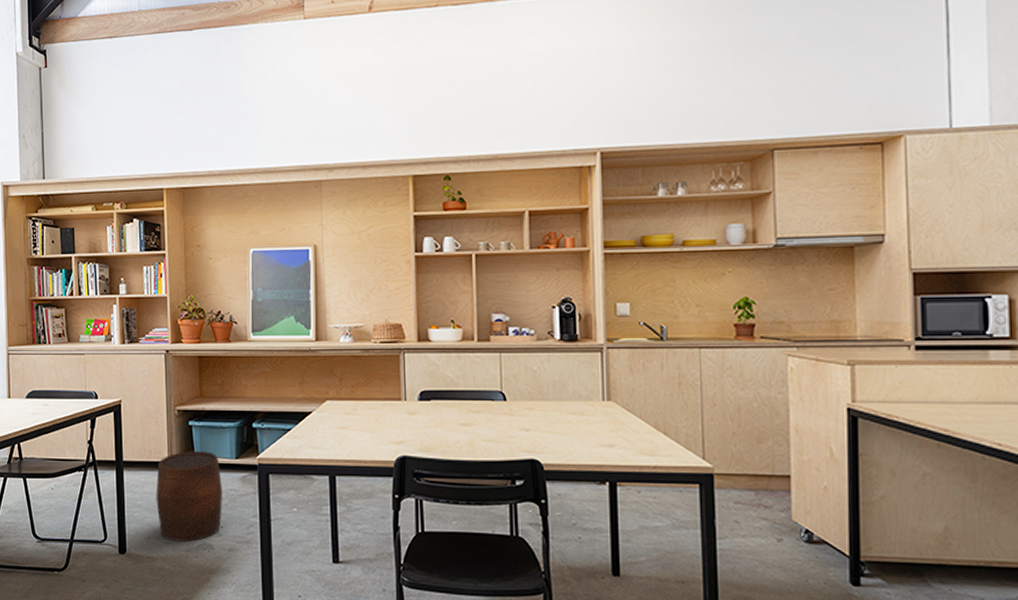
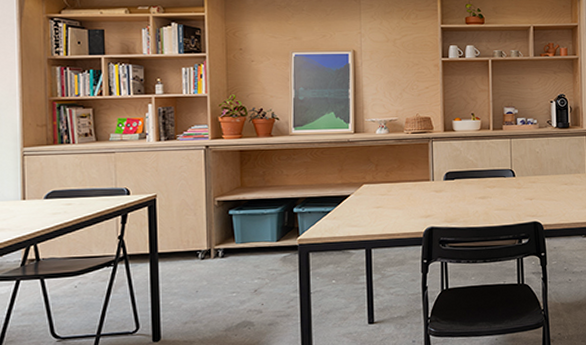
stool: present [156,451,223,542] -> none [193,237,264,323]

